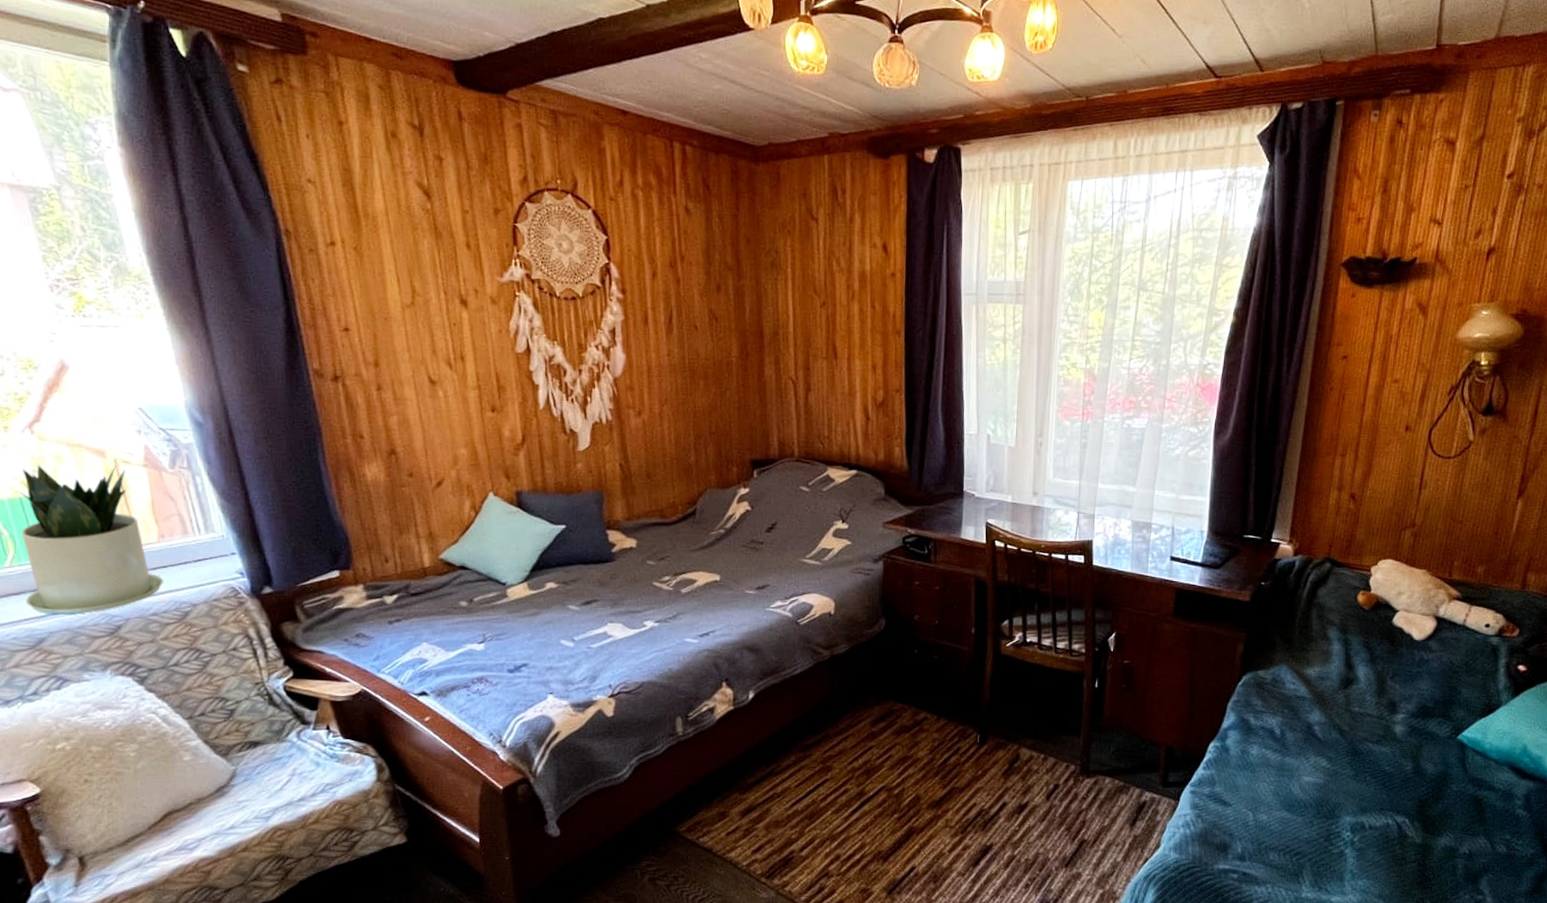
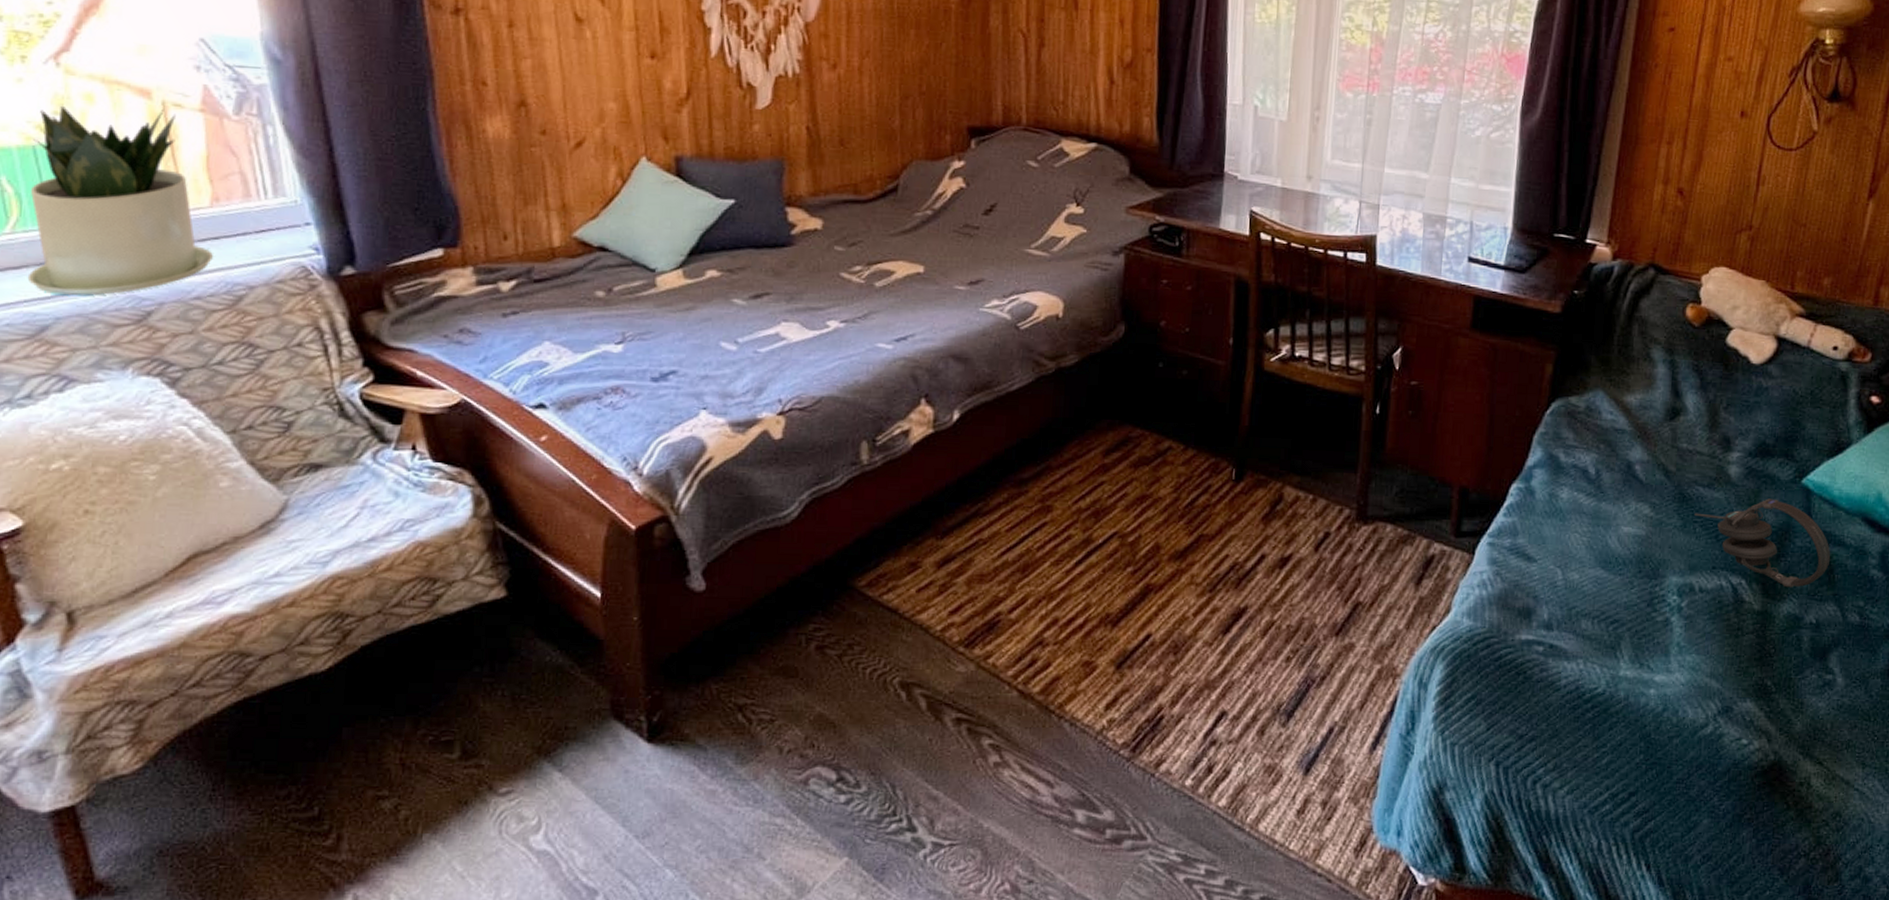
headphones: none [1365,752,1482,825] -> present [1695,498,1831,588]

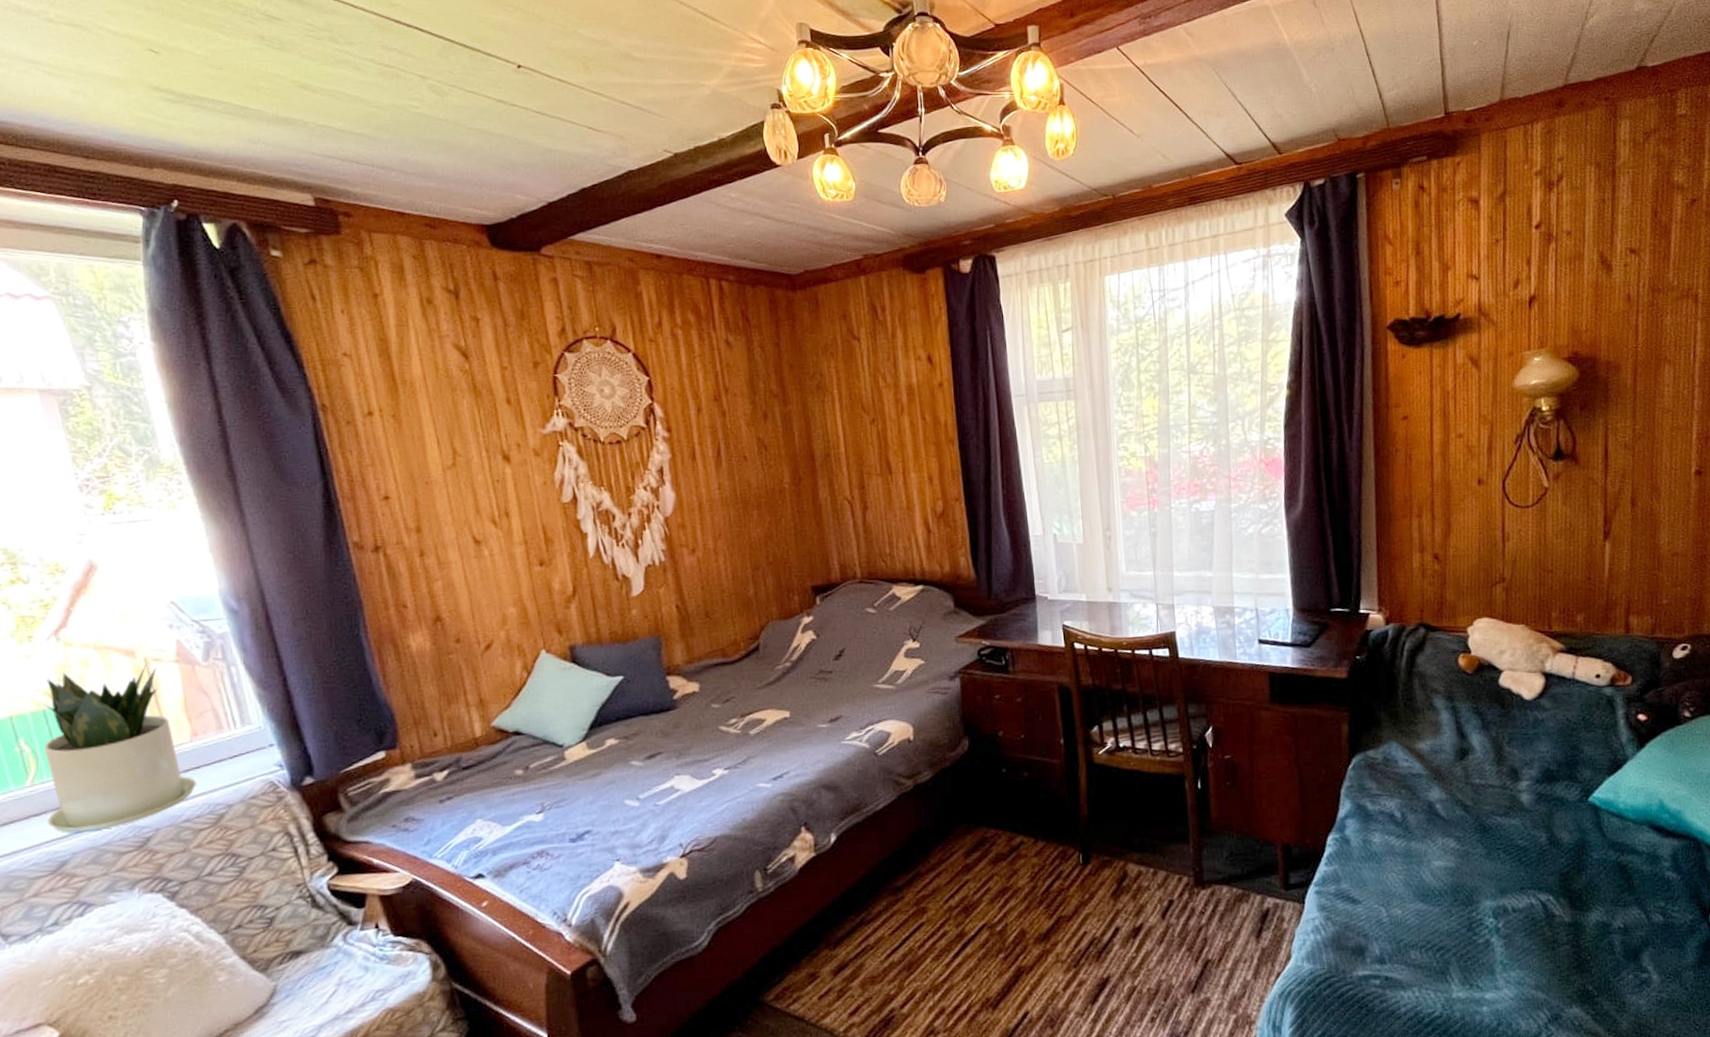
headphones: present [1695,498,1831,588] -> none [1496,818,1627,898]

